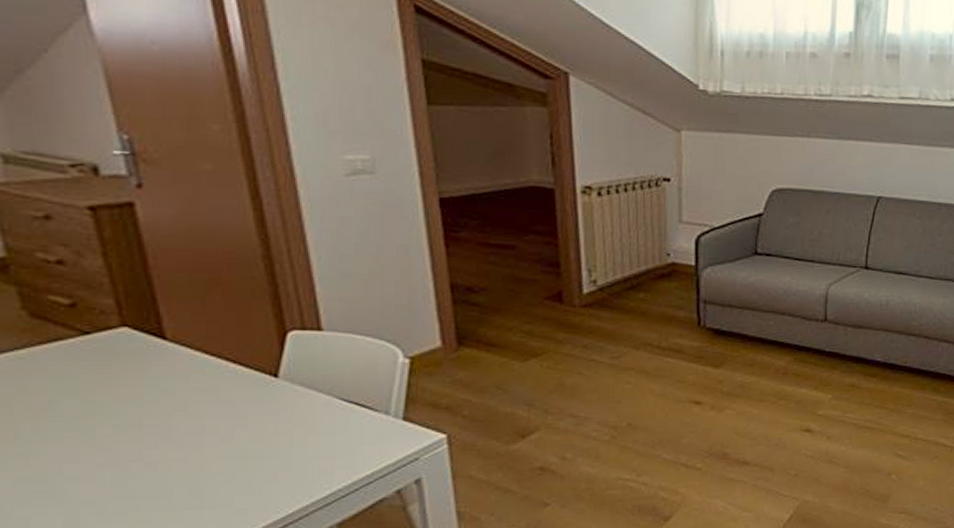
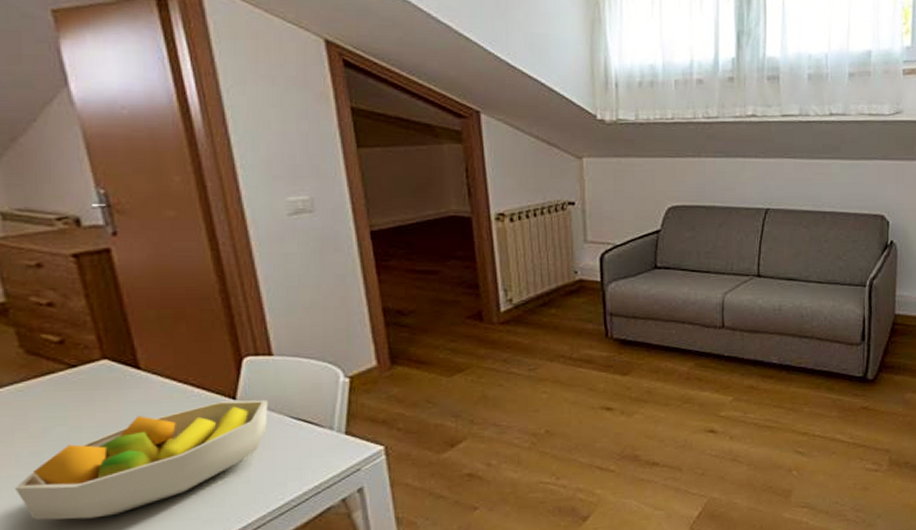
fruit bowl: none [12,379,315,505] -> present [14,400,268,521]

